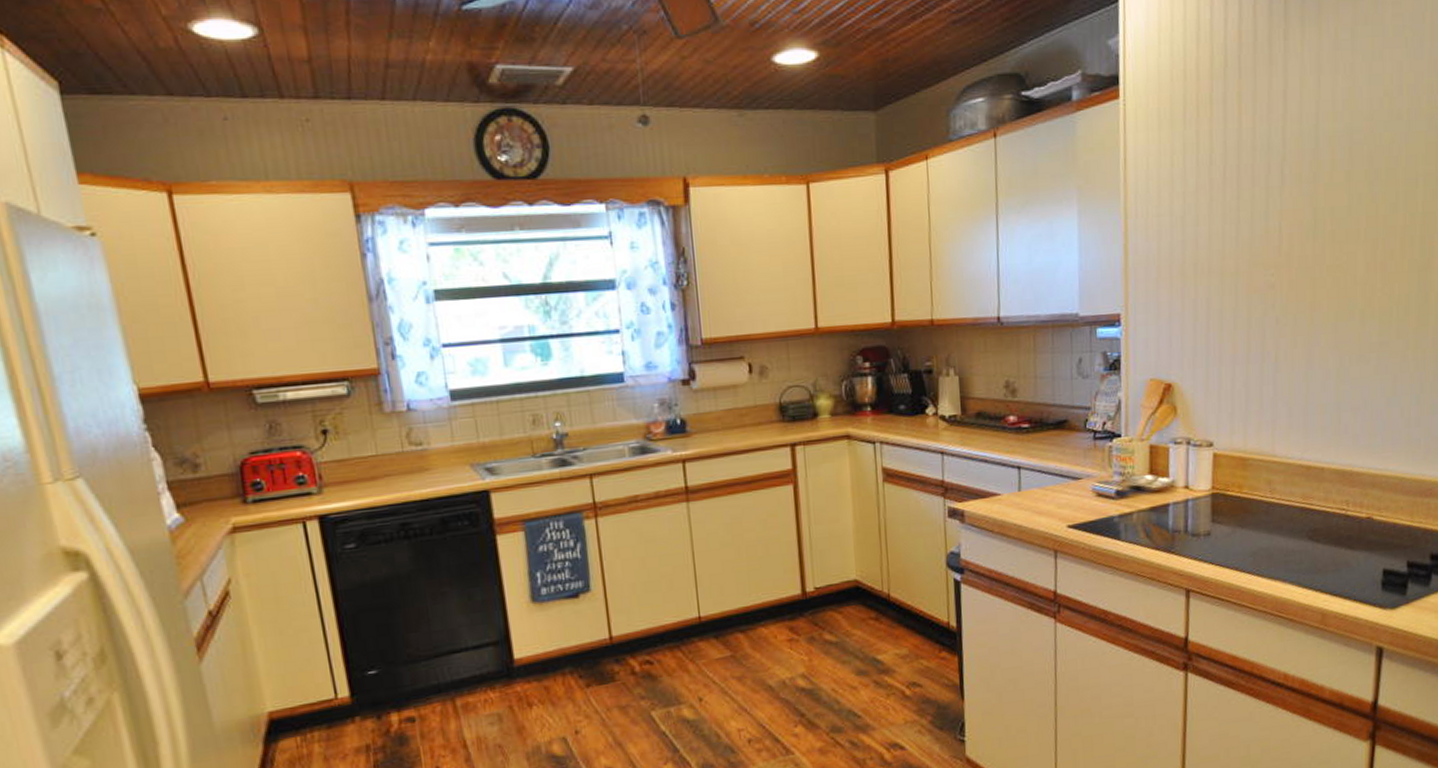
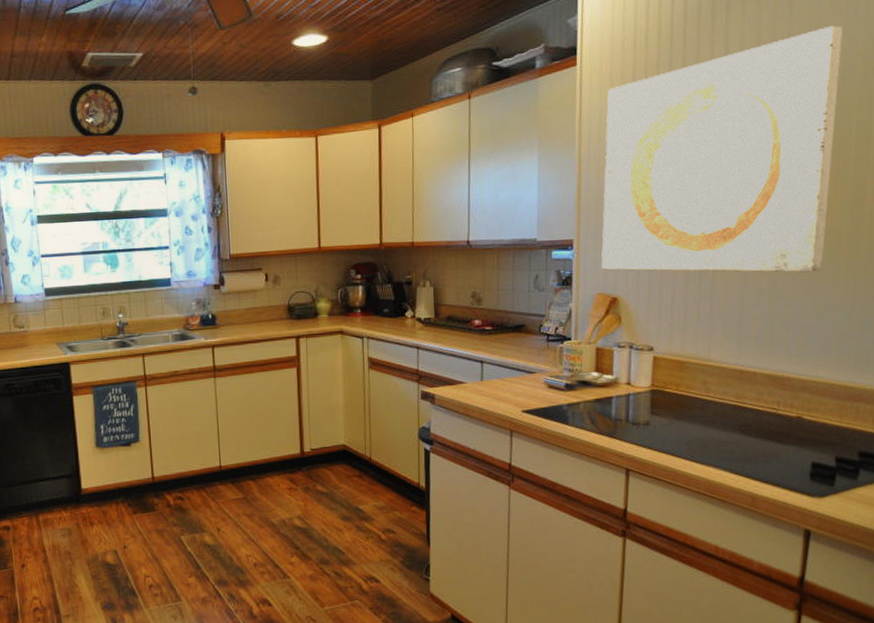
wall art: none [1153,58,1407,351] -> present [601,25,842,273]

